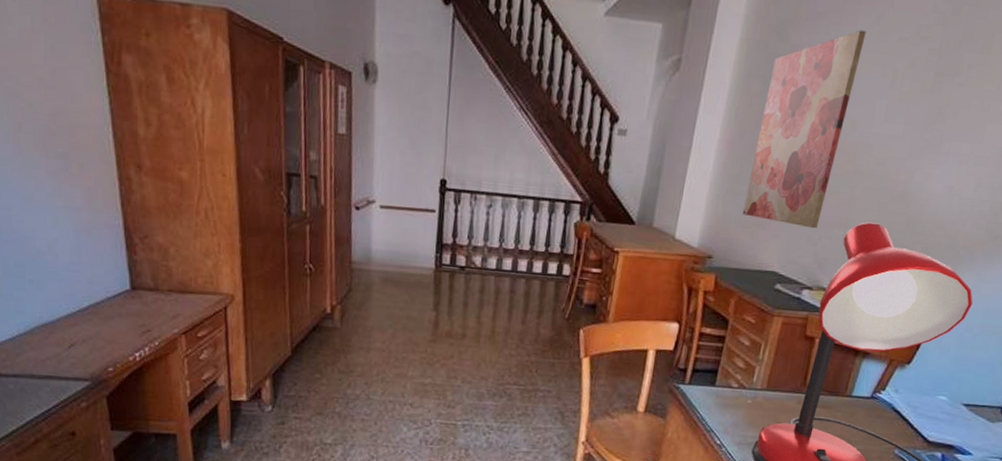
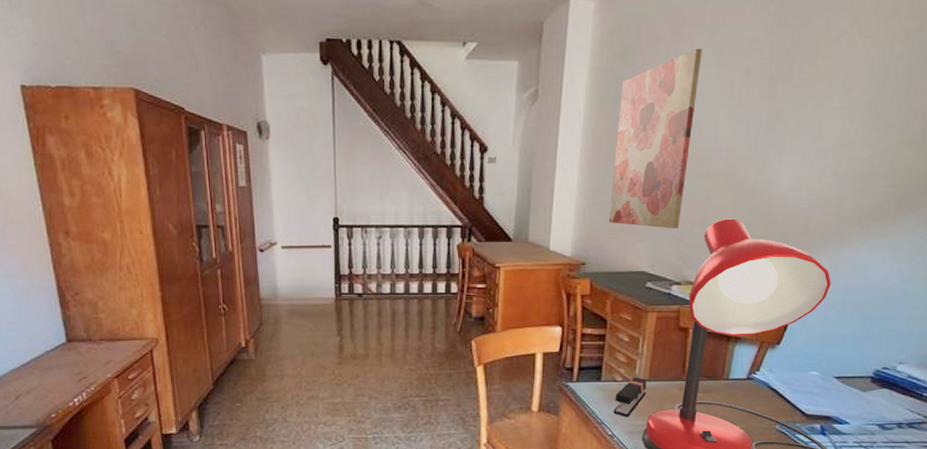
stapler: none [724,384,764,428] -> present [613,377,647,417]

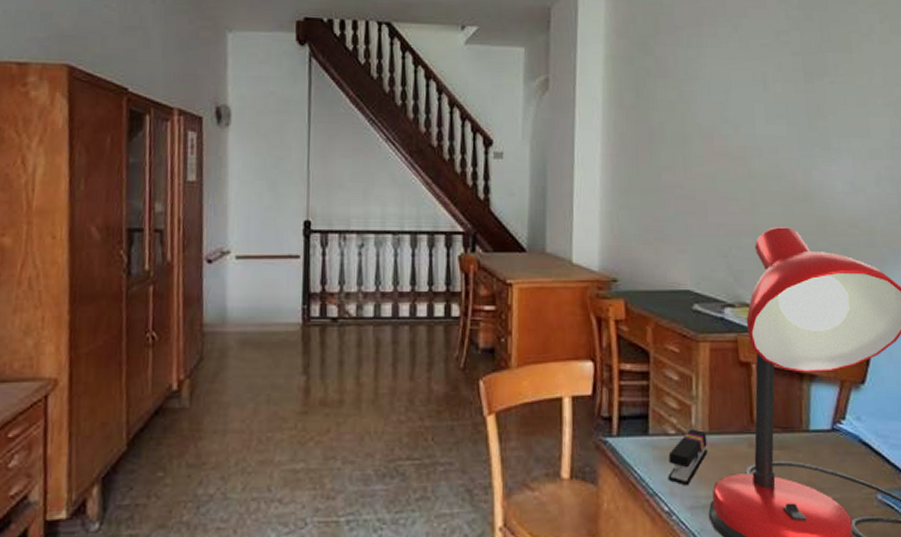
wall art: present [608,48,702,229] -> none [640,39,728,239]

